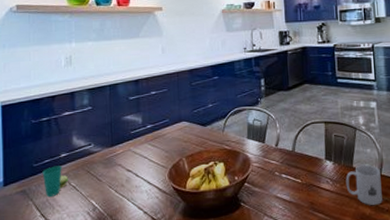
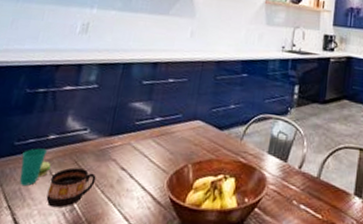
cup: none [71,176,108,210] -> present [46,167,96,208]

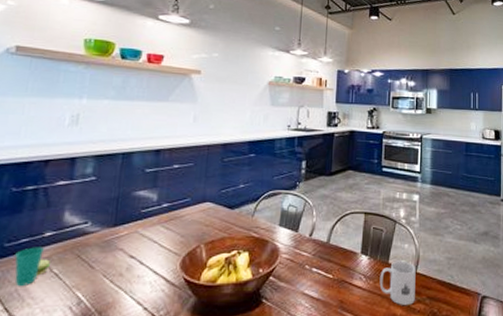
cup: present [46,167,96,208] -> none [48,262,103,304]

